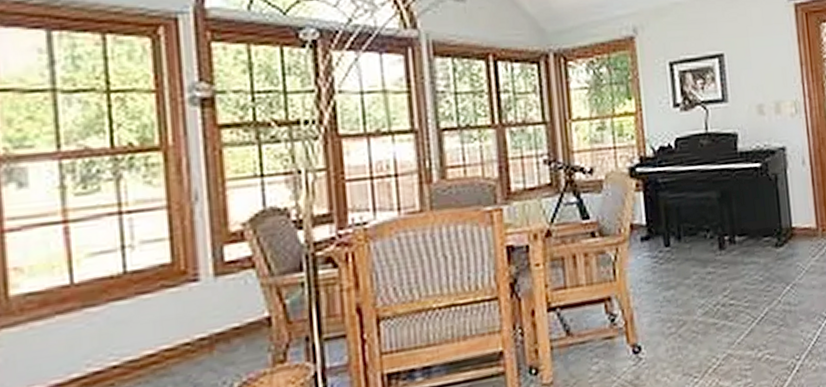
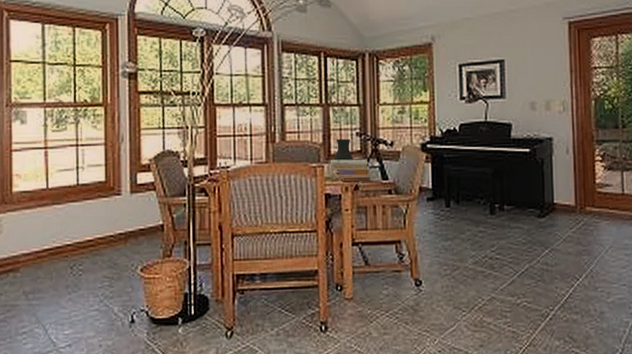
books: none [510,194,567,228] -> present [330,159,371,182]
vase: none [514,168,543,215] -> present [333,138,354,172]

